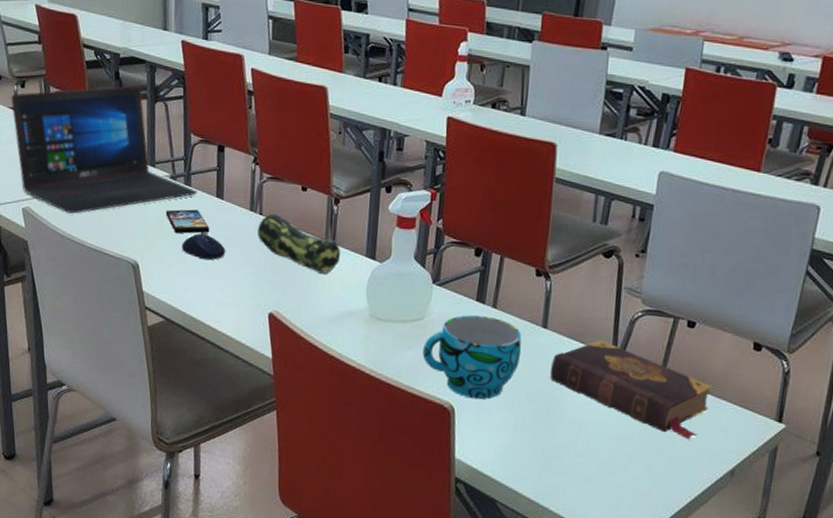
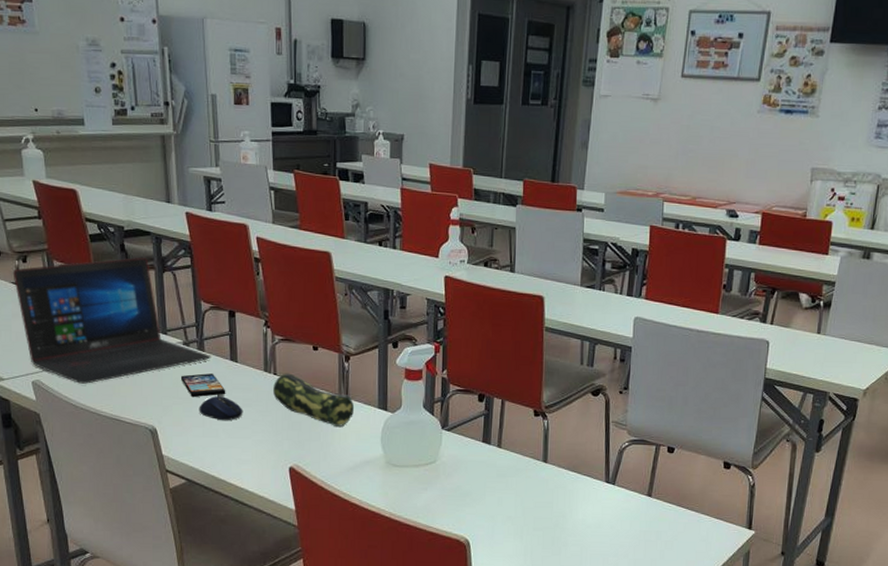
cup: present [422,315,522,400] -> none [437,455,526,532]
book: present [550,340,713,440] -> none [552,470,692,551]

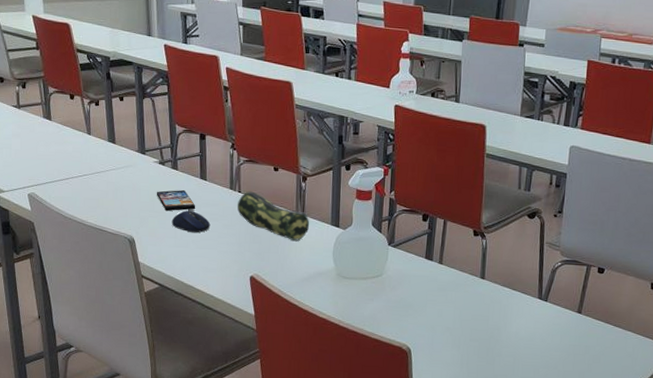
laptop: present [12,257,211,384] -> none [13,84,184,197]

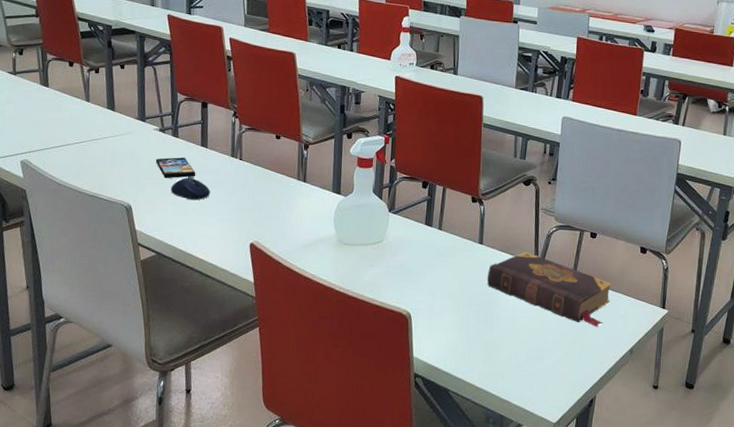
pencil case: present [237,191,310,241] -> none [238,158,311,208]
book: none [488,287,620,365] -> present [487,251,612,327]

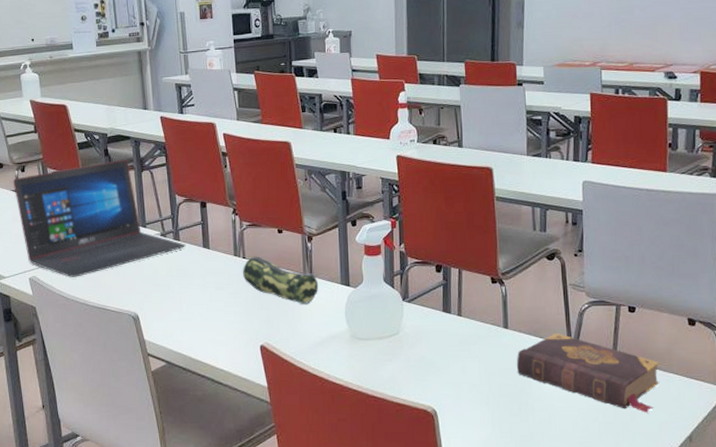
laptop: none [9,52,184,164] -> present [13,159,186,277]
smartphone: present [155,157,196,179] -> none [159,261,200,284]
computer mouse: present [170,178,211,201] -> none [176,281,216,305]
pencil case: none [238,158,311,208] -> present [243,256,319,304]

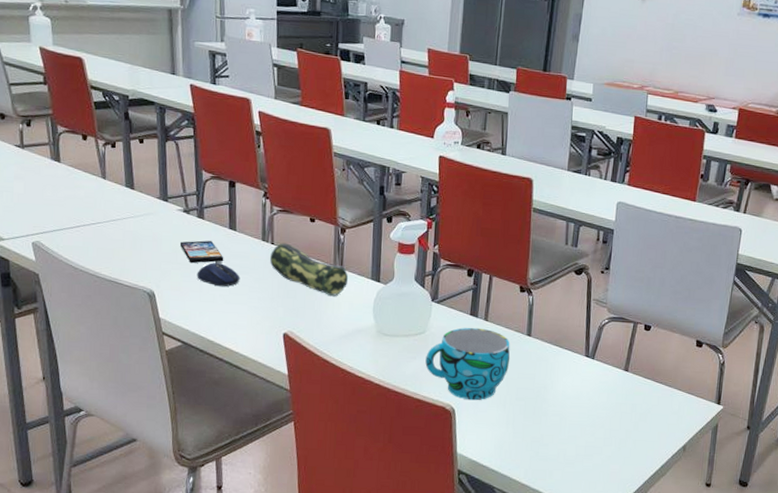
laptop: present [13,159,186,277] -> none [16,125,211,247]
smartphone: none [159,261,200,284] -> present [179,240,224,264]
computer mouse: none [176,281,216,305] -> present [197,263,240,287]
cup: none [402,324,489,401] -> present [425,327,511,401]
book: present [516,333,660,413] -> none [535,344,666,423]

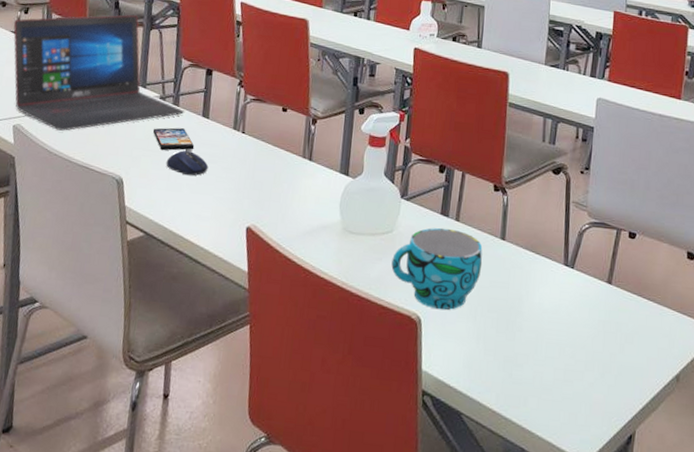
laptop: none [16,125,211,247] -> present [13,14,185,131]
pencil case: present [270,243,349,296] -> none [239,132,317,189]

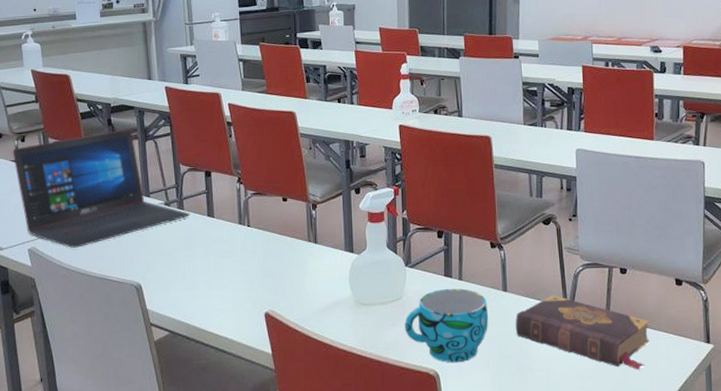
smartphone: present [152,127,195,151] -> none [162,230,204,254]
computer mouse: present [166,150,209,176] -> none [180,250,221,273]
book: none [509,251,654,346] -> present [515,295,650,370]

